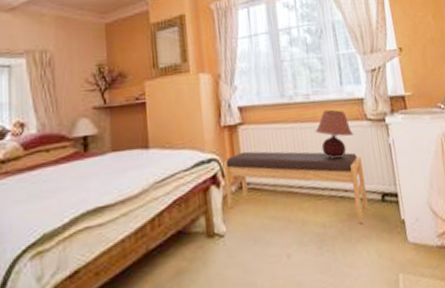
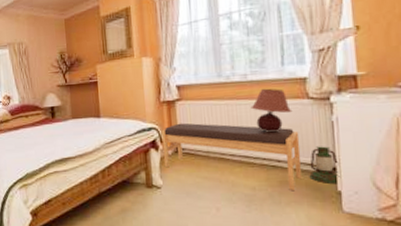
lantern: none [374,170,402,212] -> present [309,146,340,183]

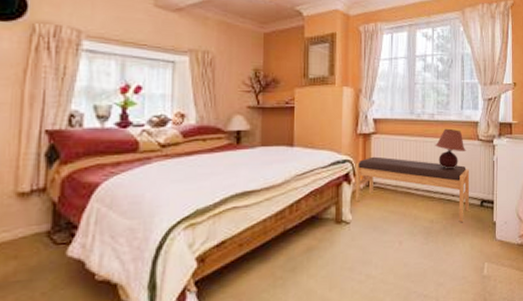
lantern: present [309,146,340,183] -> none [474,182,496,215]

